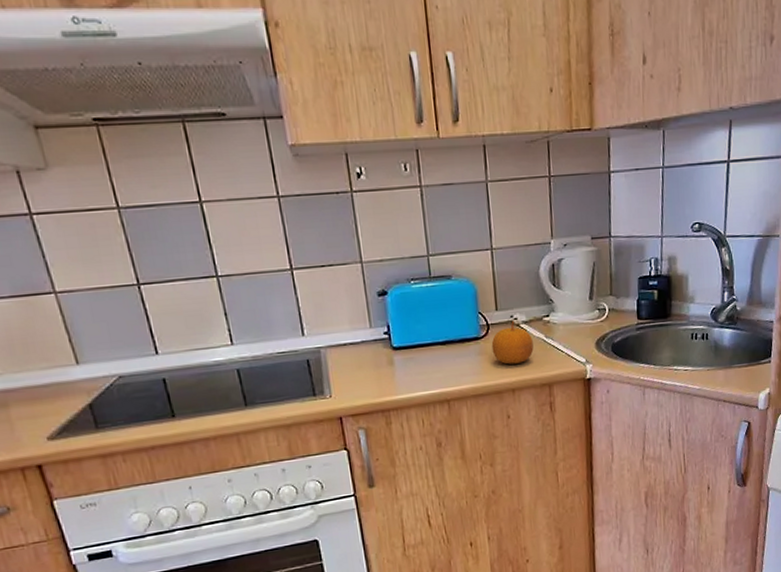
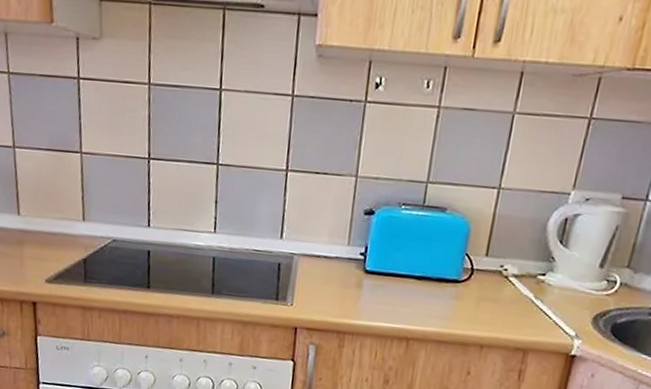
fruit: present [491,320,534,365] -> none [469,270,519,319]

